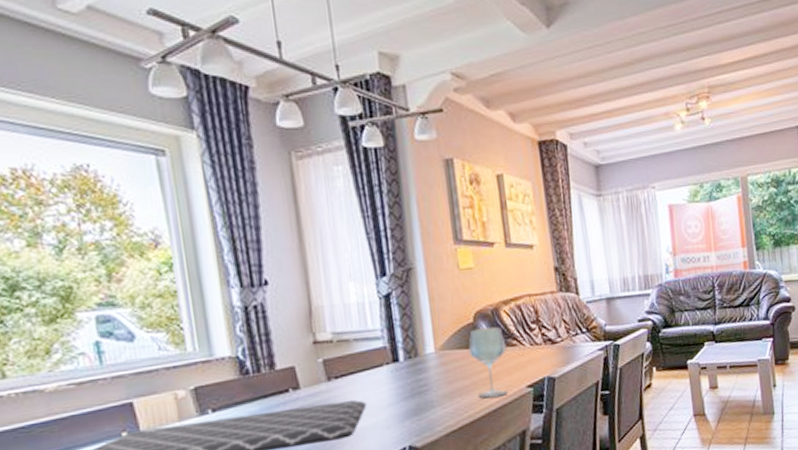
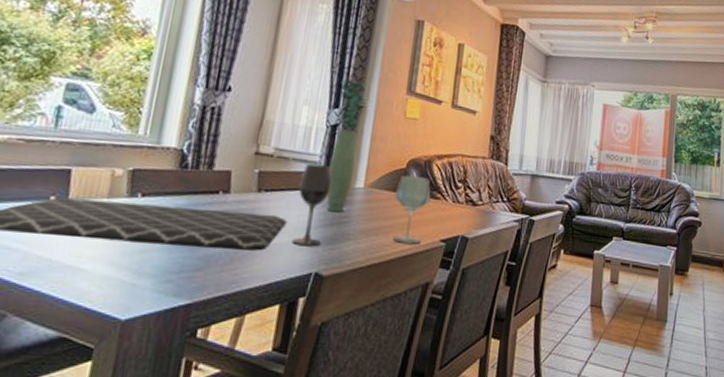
wine glass: none [367,337,407,425] -> present [291,163,332,246]
vase: none [381,237,422,384] -> present [326,73,367,213]

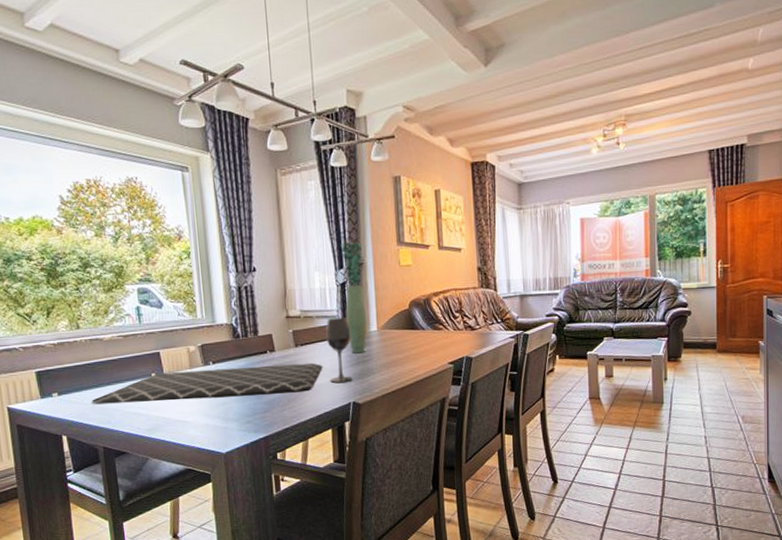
wine glass: present [392,174,431,244] -> none [404,313,434,370]

